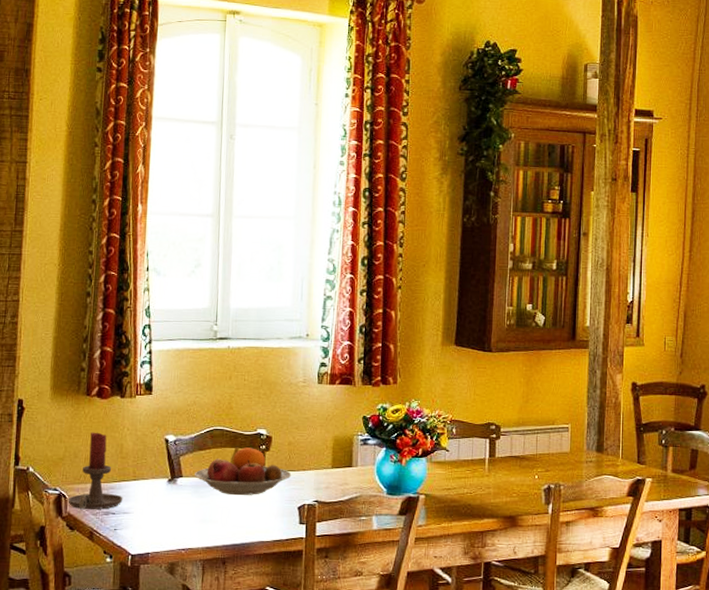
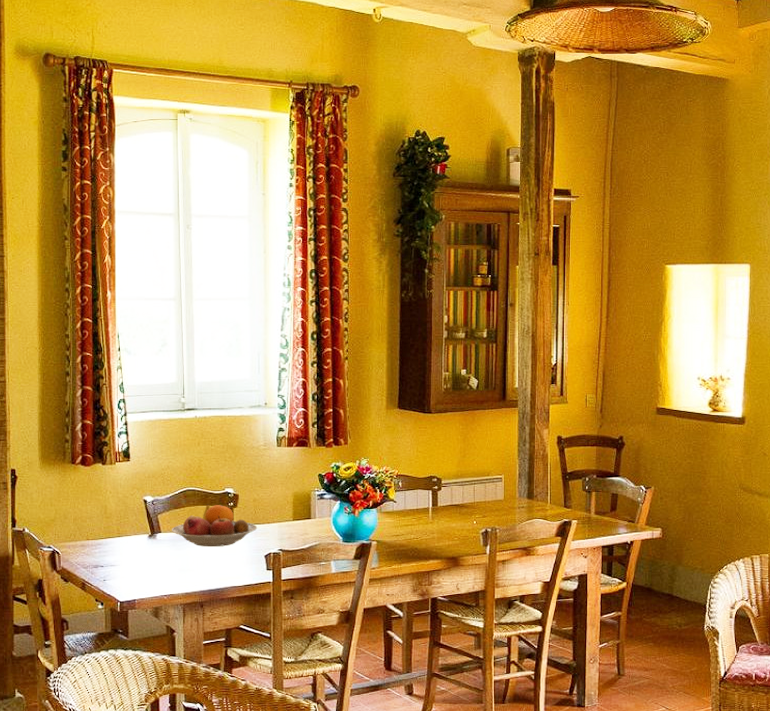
candle holder: present [68,432,123,509] -> none [61,496,110,563]

